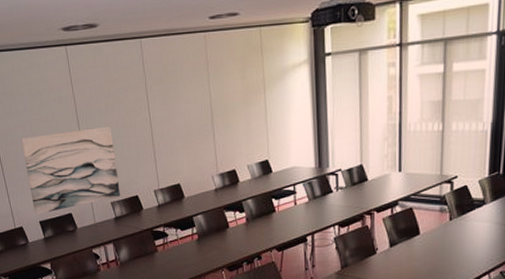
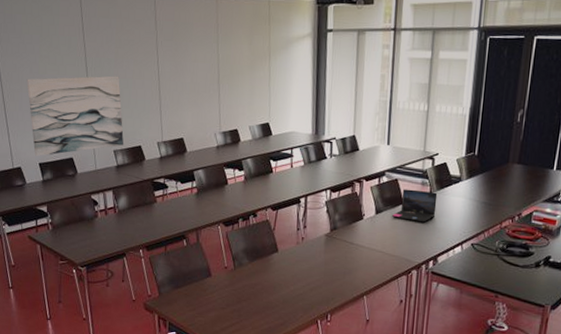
laptop: none [407,217,459,253] -> present [391,189,438,223]

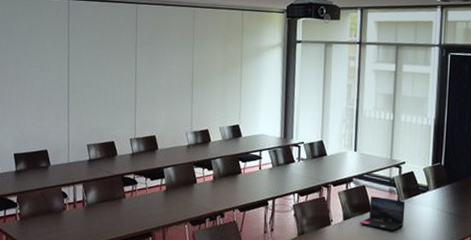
wall art: present [26,75,124,156] -> none [10,73,99,147]

